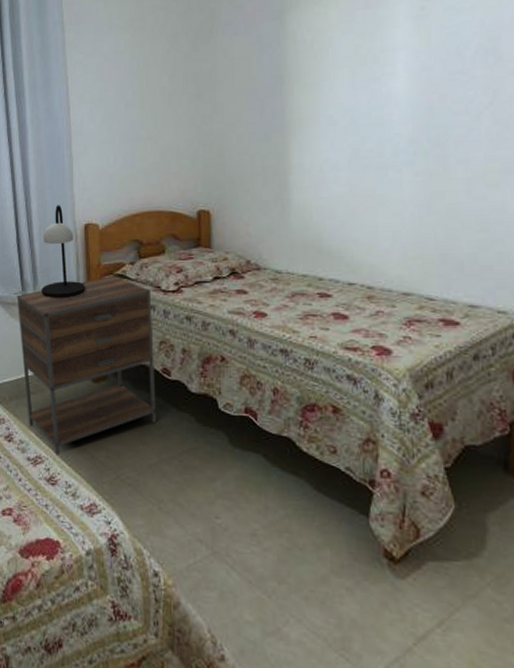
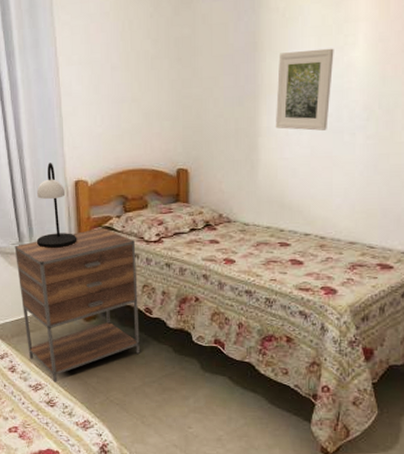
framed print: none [307,79,371,167] -> present [275,48,334,131]

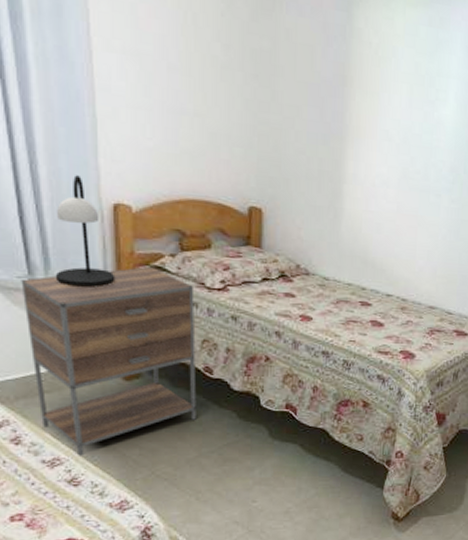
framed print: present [275,48,334,131] -> none [361,94,425,187]

